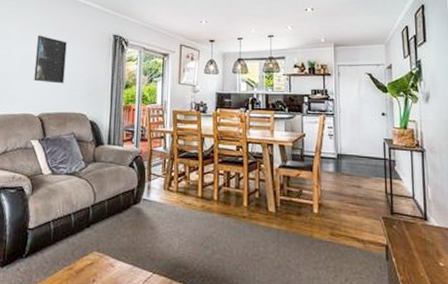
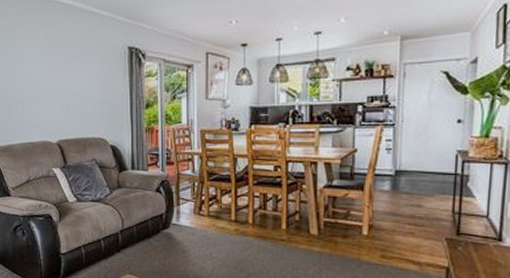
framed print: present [34,34,67,84] -> none [45,53,79,107]

